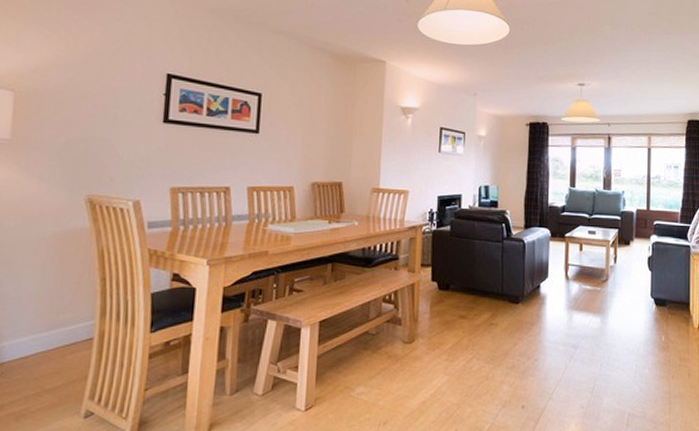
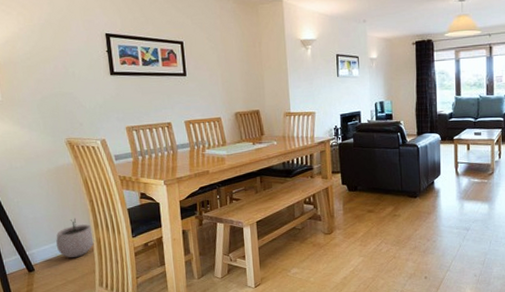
plant pot: none [39,301,97,356] -> present [56,218,95,258]

